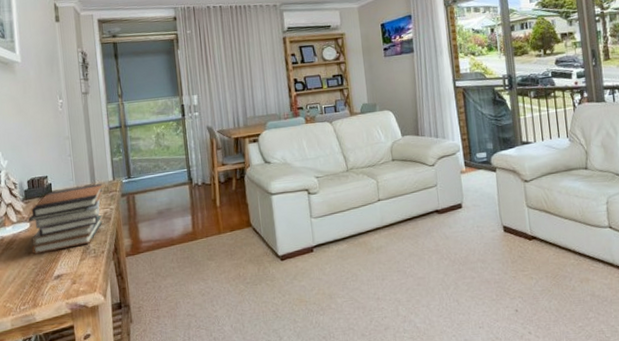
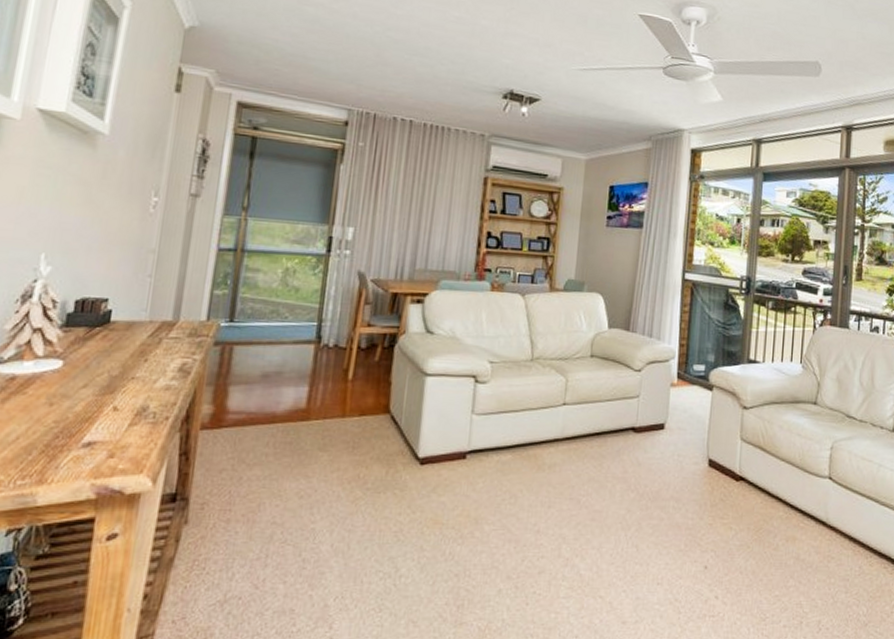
book stack: present [29,183,103,255] -> none [56,321,190,408]

